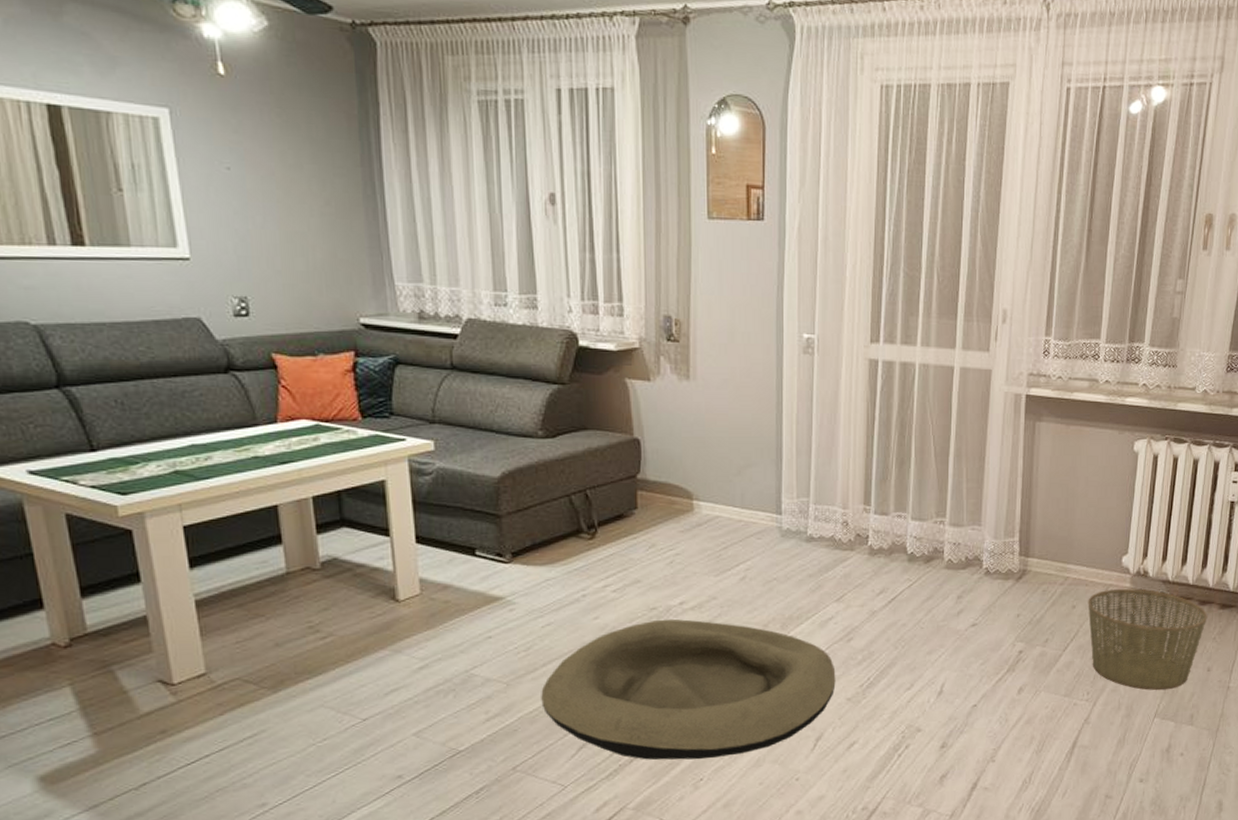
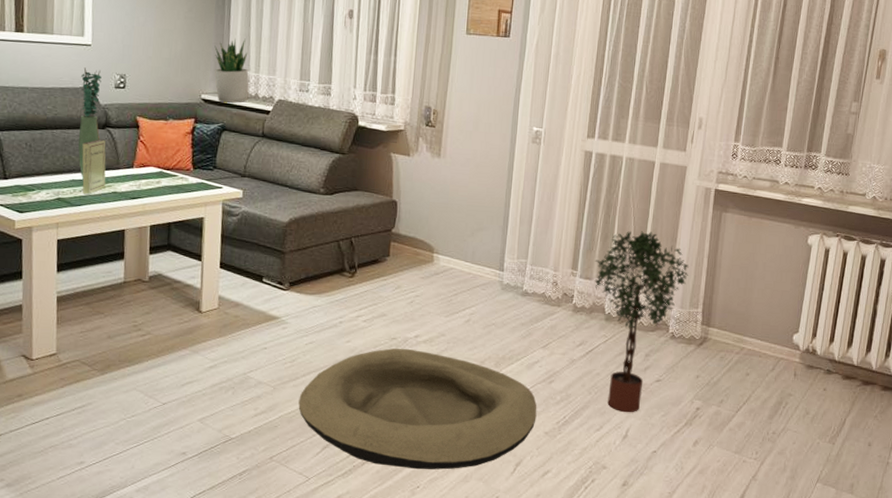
vase: none [182,290,222,442] -> present [77,67,102,179]
book: none [199,389,242,463] -> present [82,140,106,195]
planter: none [369,238,426,327] -> present [214,38,249,103]
potted tree: none [890,452,1002,665] -> present [594,231,689,412]
basket: present [1087,588,1208,690] -> none [760,362,870,458]

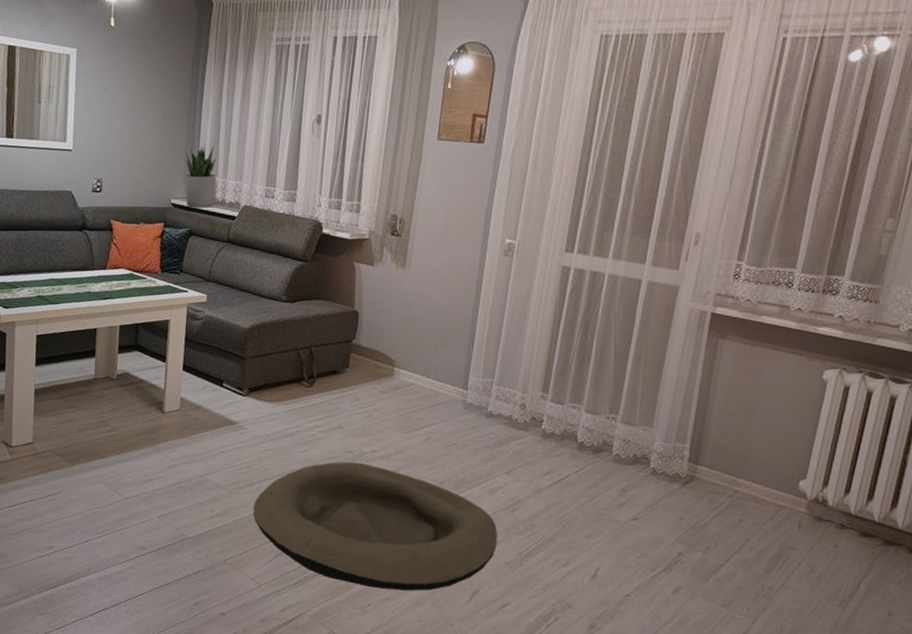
vase: present [77,67,102,179] -> none [57,172,81,278]
book: present [82,140,106,195] -> none [60,241,82,294]
potted tree: present [594,231,689,412] -> none [567,354,676,551]

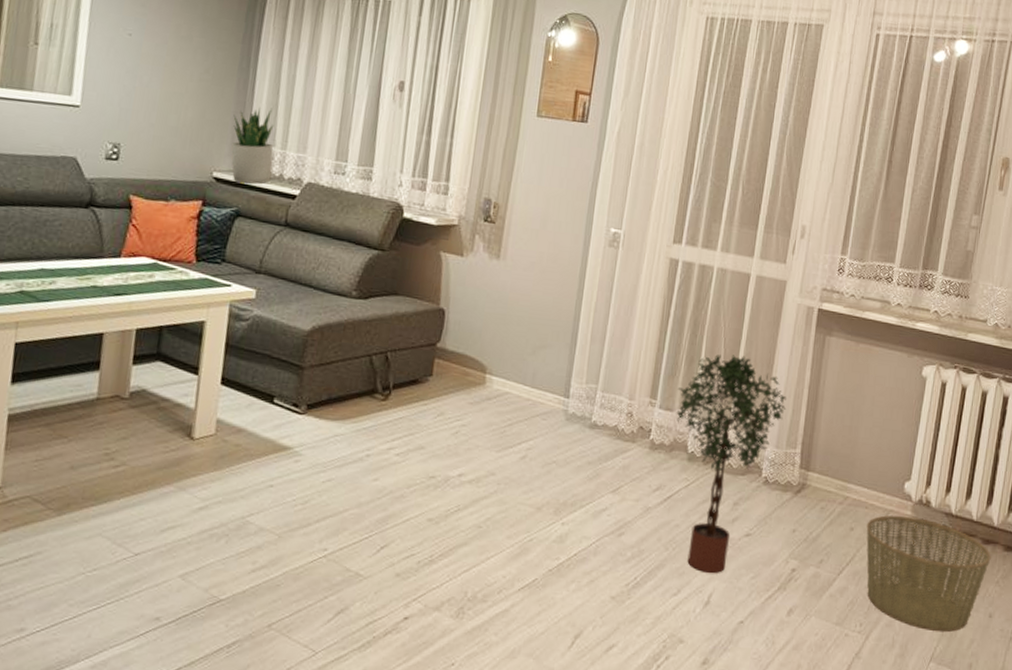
dog bed: present [253,461,498,591] -> none [308,489,603,643]
potted tree: none [567,354,676,551] -> present [676,354,787,573]
basket: none [755,510,894,625] -> present [866,515,991,632]

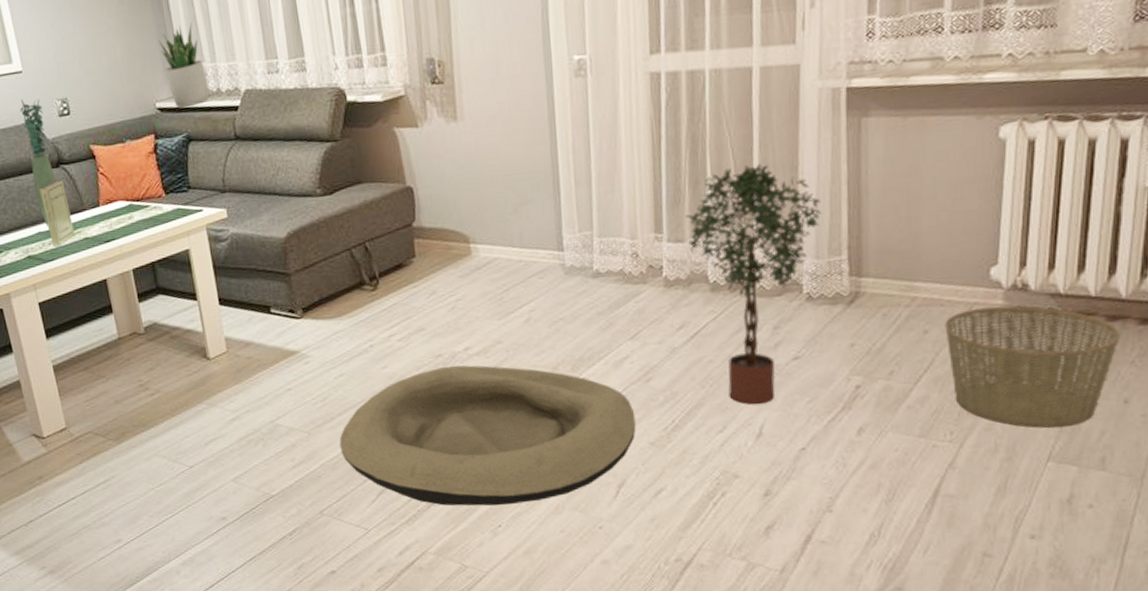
vase: none [51,132,90,268] -> present [20,99,56,229]
book: none [53,221,88,288] -> present [40,180,75,247]
dog bed: none [308,489,603,643] -> present [339,365,636,506]

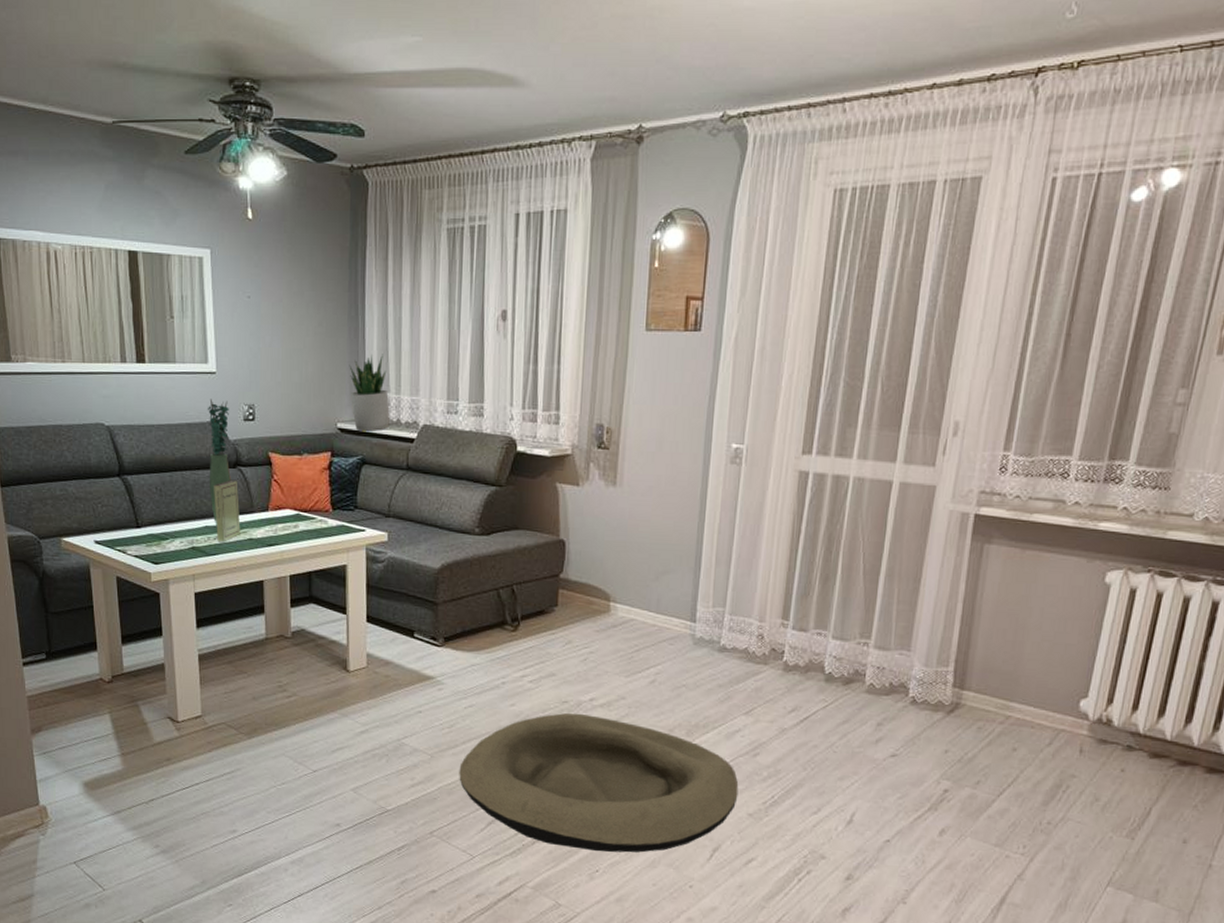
potted tree: present [685,163,822,404] -> none [811,570,937,793]
basket: present [944,305,1121,428] -> none [1031,735,1189,857]

